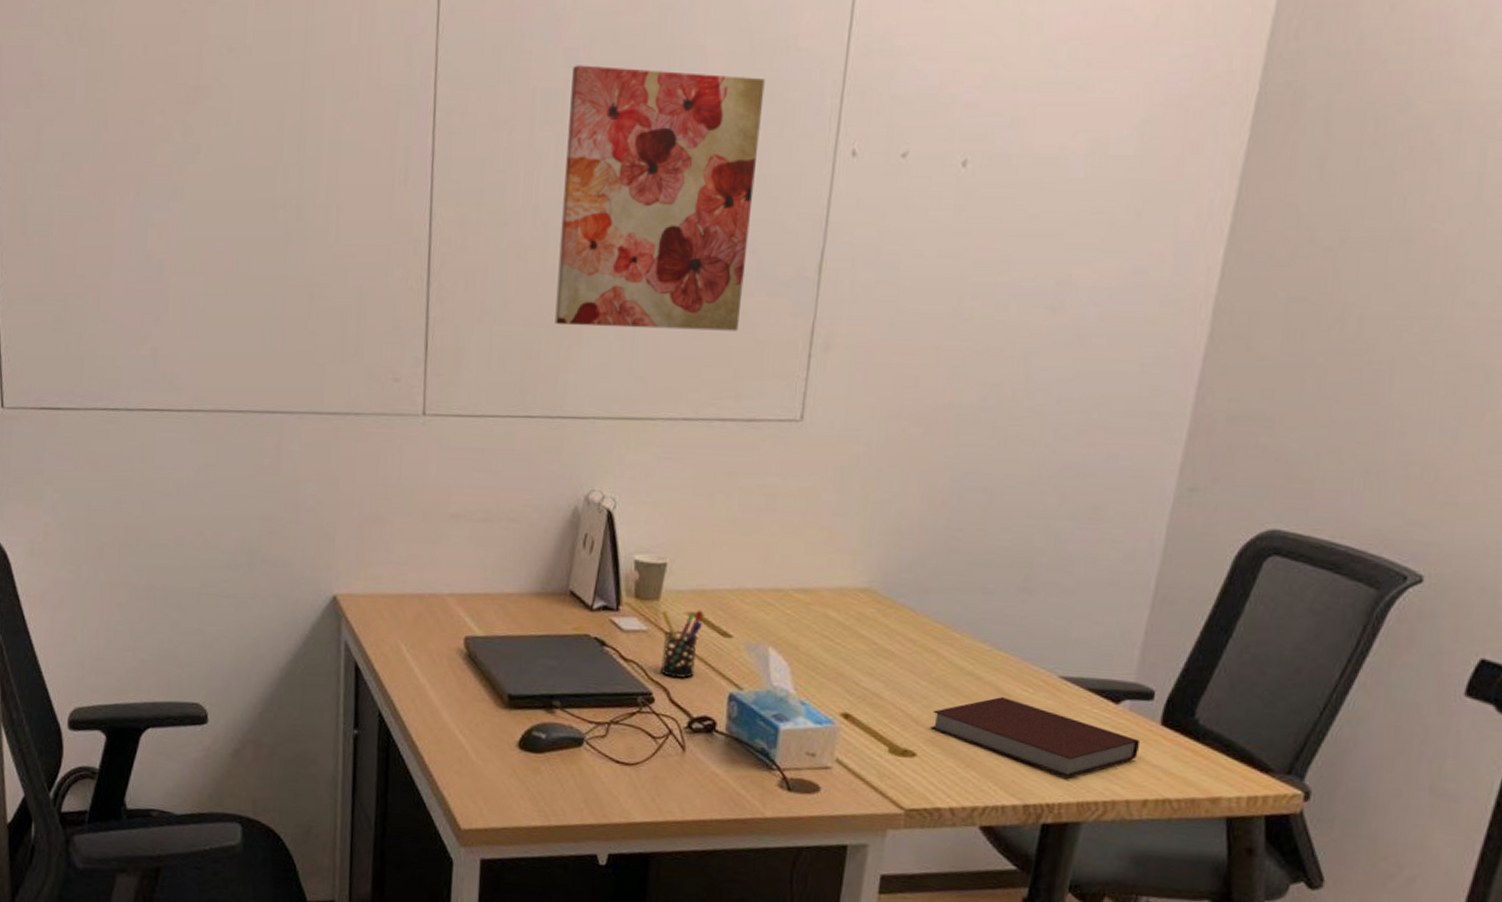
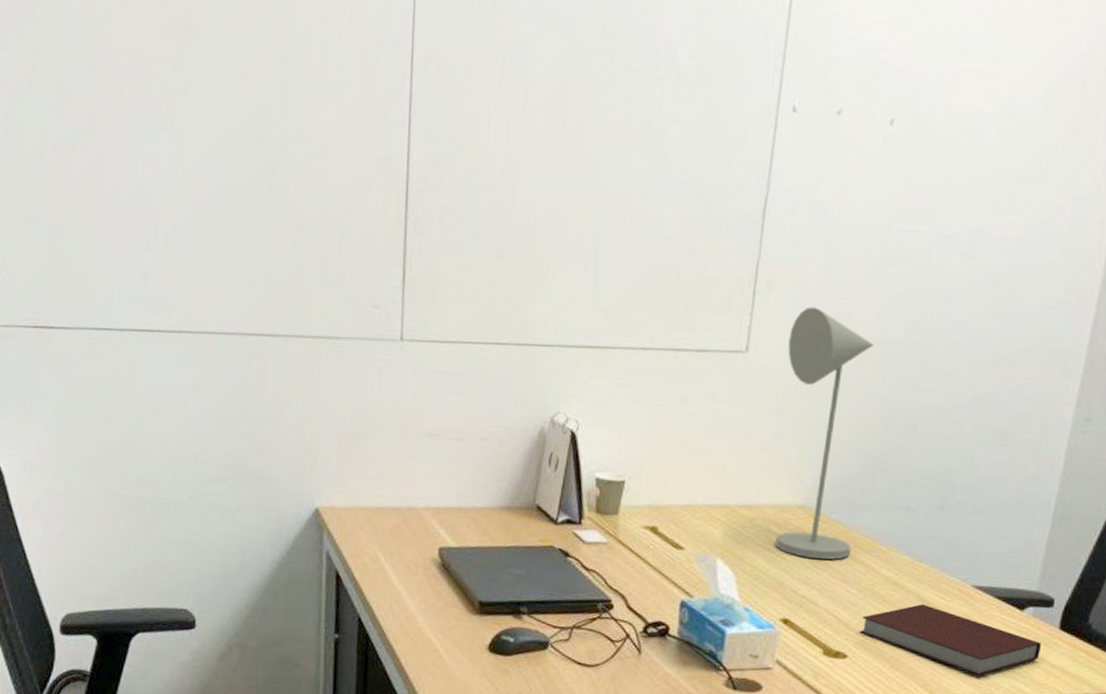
wall art: present [554,65,765,331] -> none [523,18,716,269]
pen holder: present [660,610,703,678] -> none [618,524,658,587]
desk lamp: none [835,369,946,648] -> present [775,307,874,560]

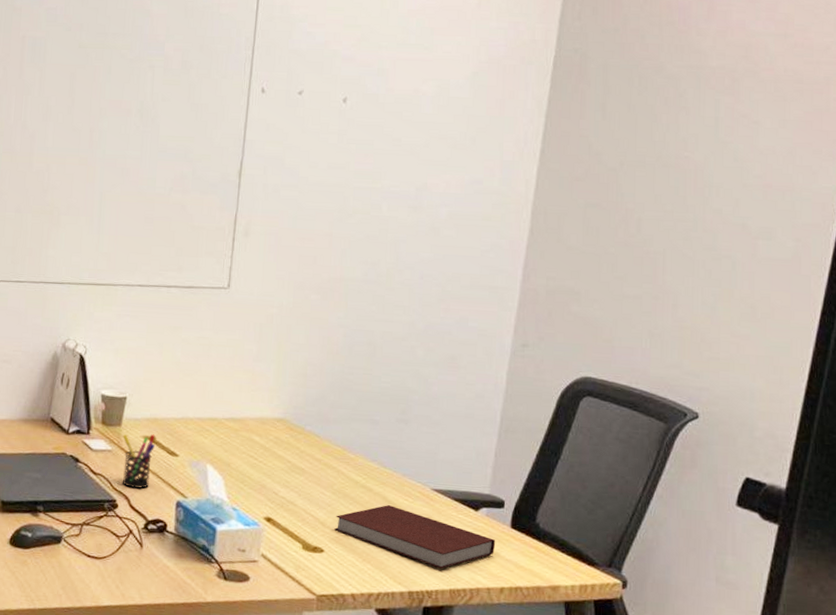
pen holder: none [618,524,658,587] -> present [122,434,156,488]
desk lamp: present [775,307,874,560] -> none [258,250,337,466]

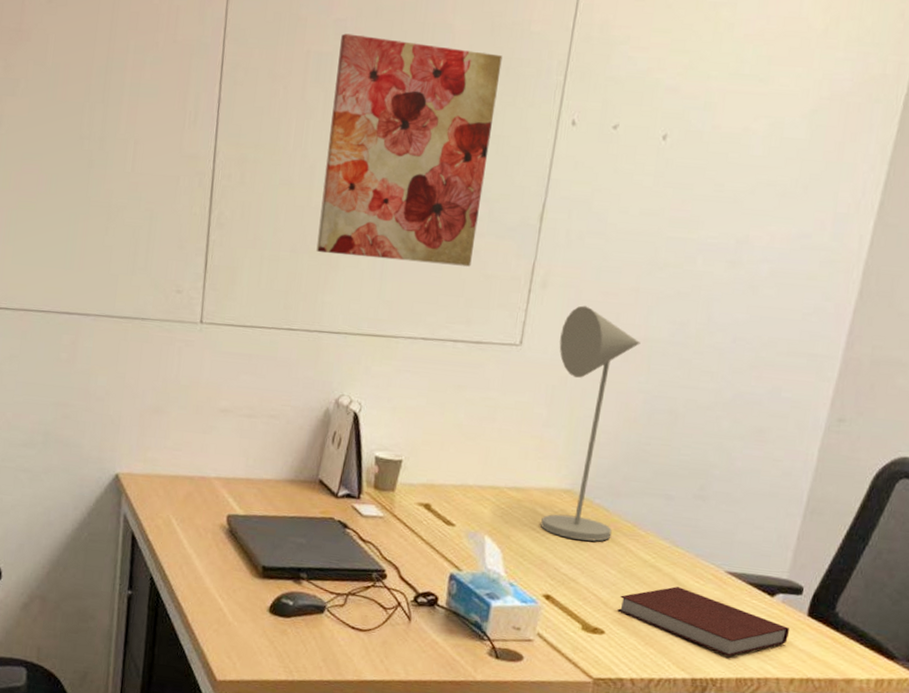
wall art: none [38,20,196,220] -> present [316,33,503,267]
pen holder: present [122,434,156,488] -> none [392,500,431,559]
desk lamp: none [258,250,337,466] -> present [541,305,641,542]

